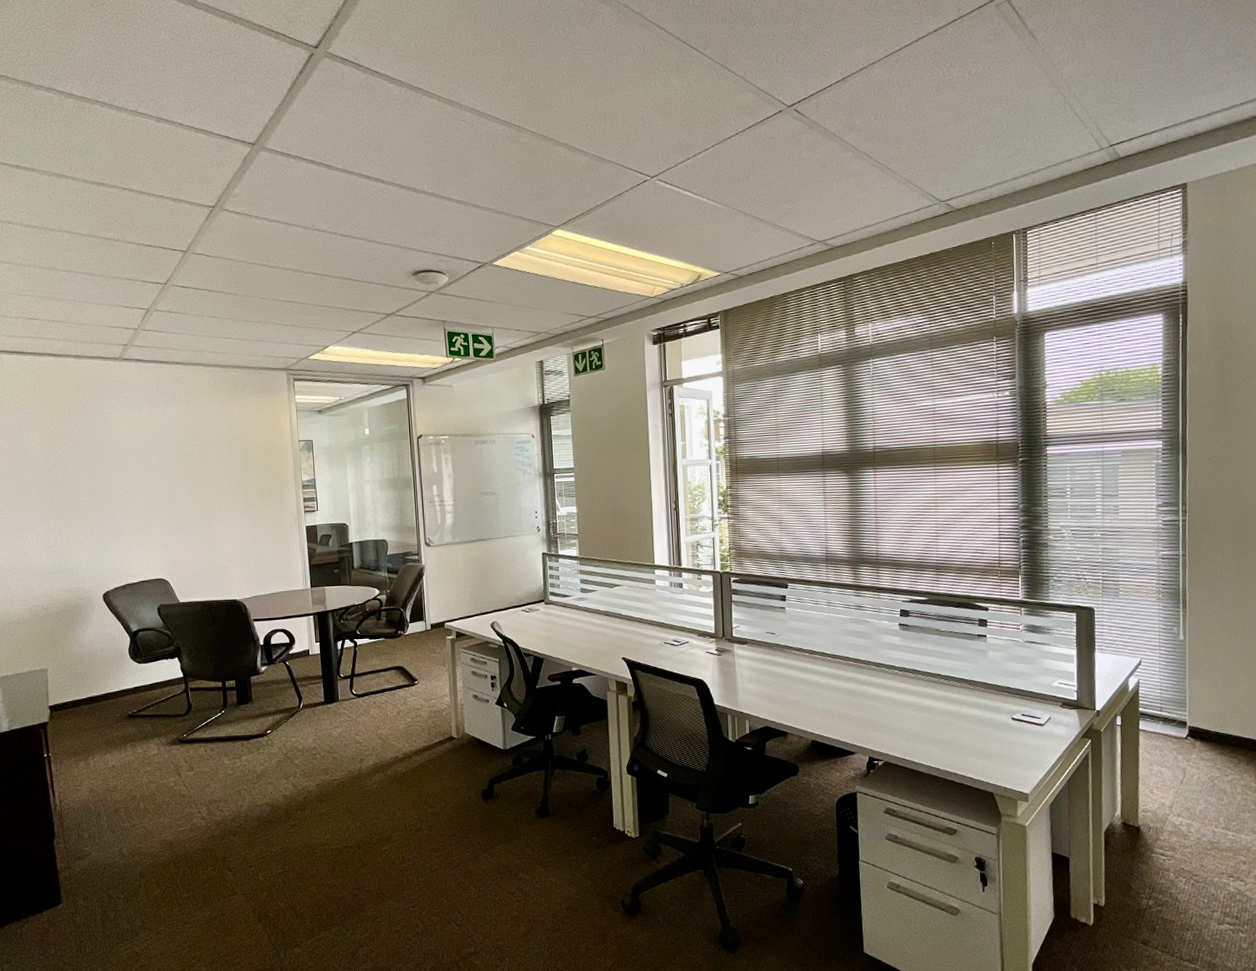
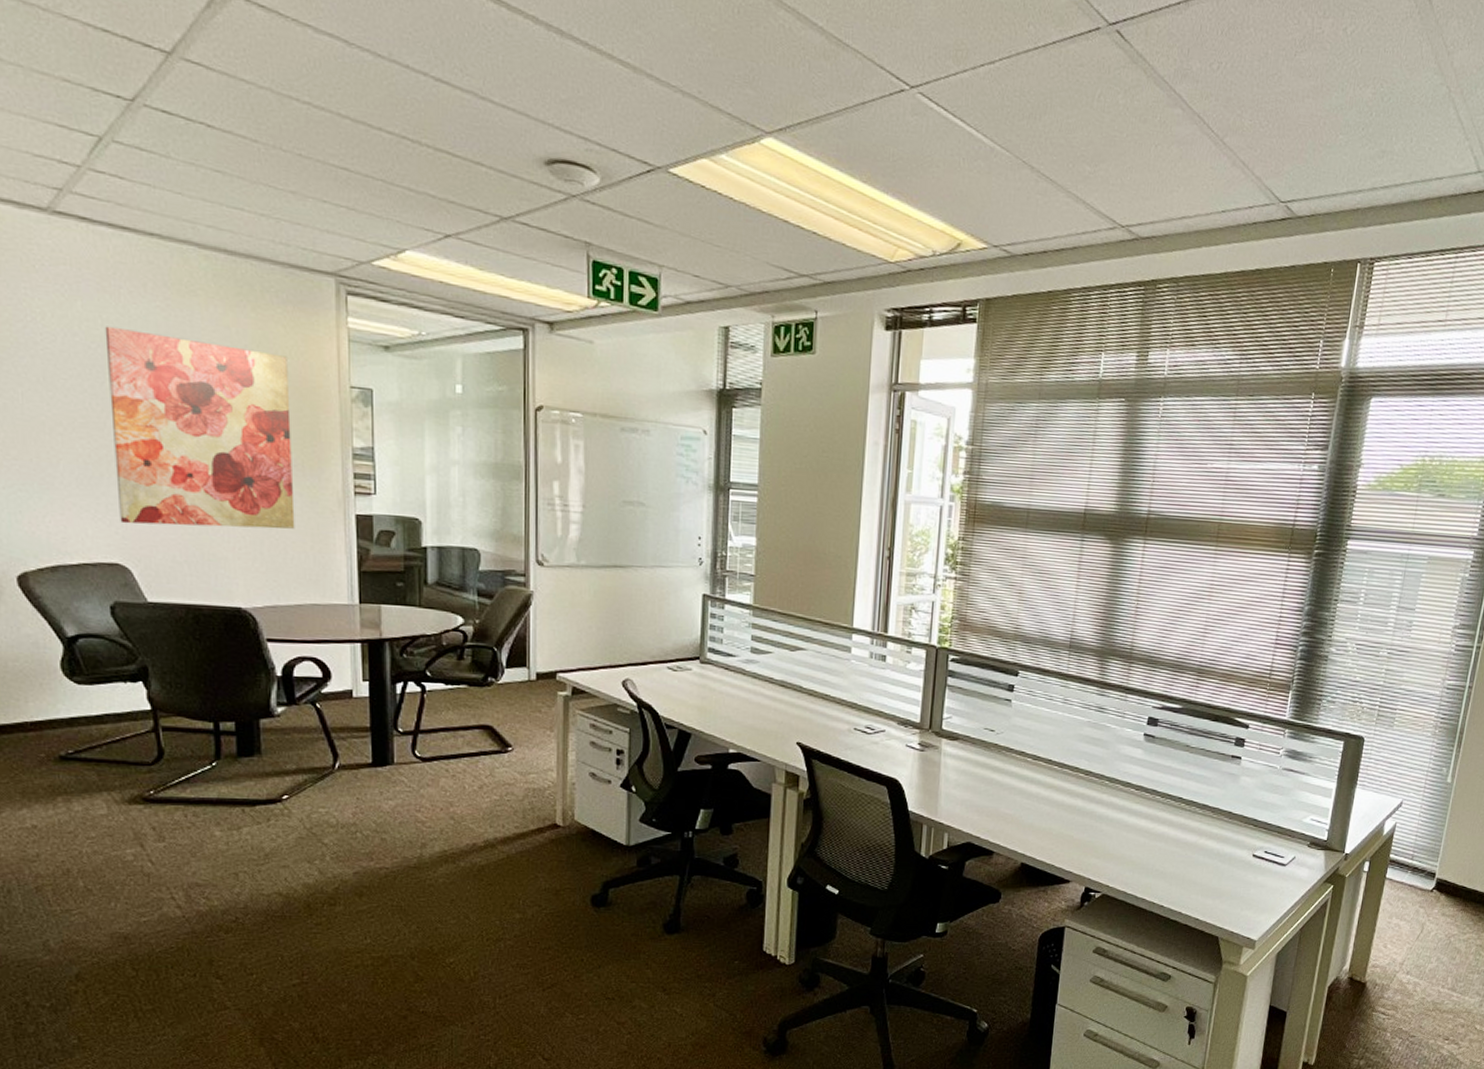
wall art: none [152,424,268,552] -> present [104,326,295,529]

